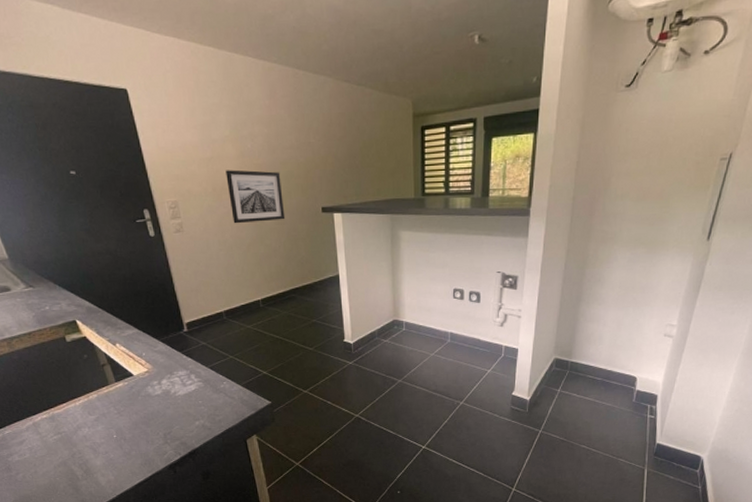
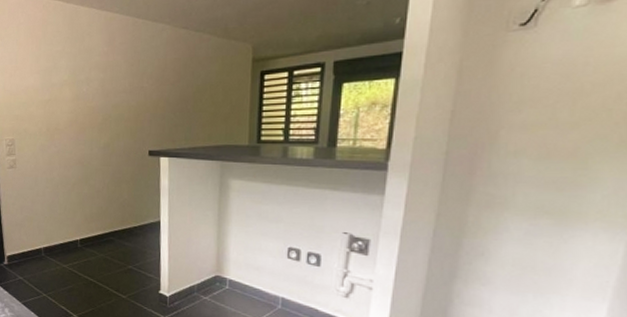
wall art: present [226,169,286,224] -> none [60,111,112,163]

